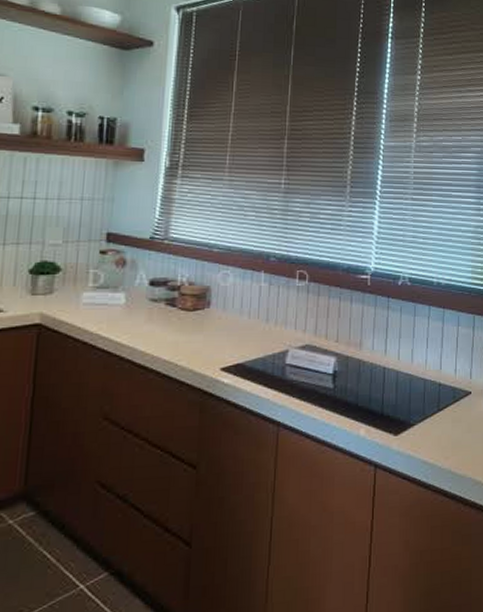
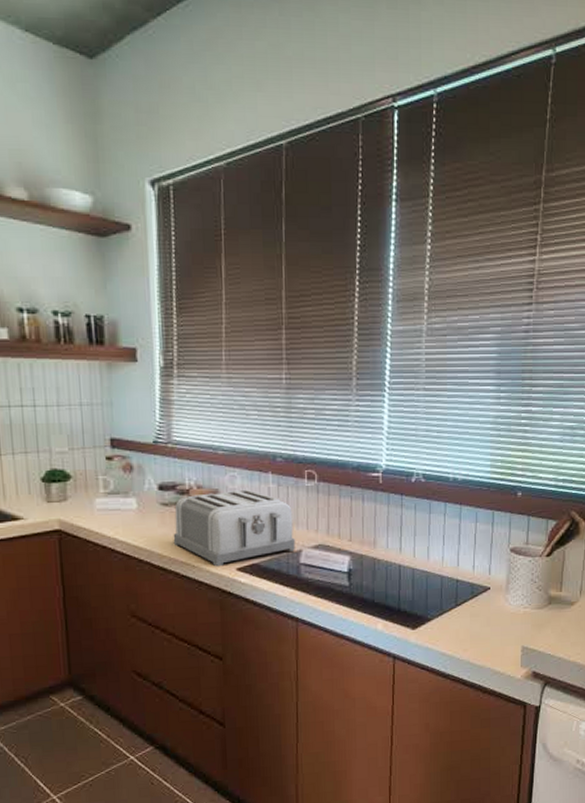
toaster: none [158,287,282,366] -> present [173,489,295,567]

